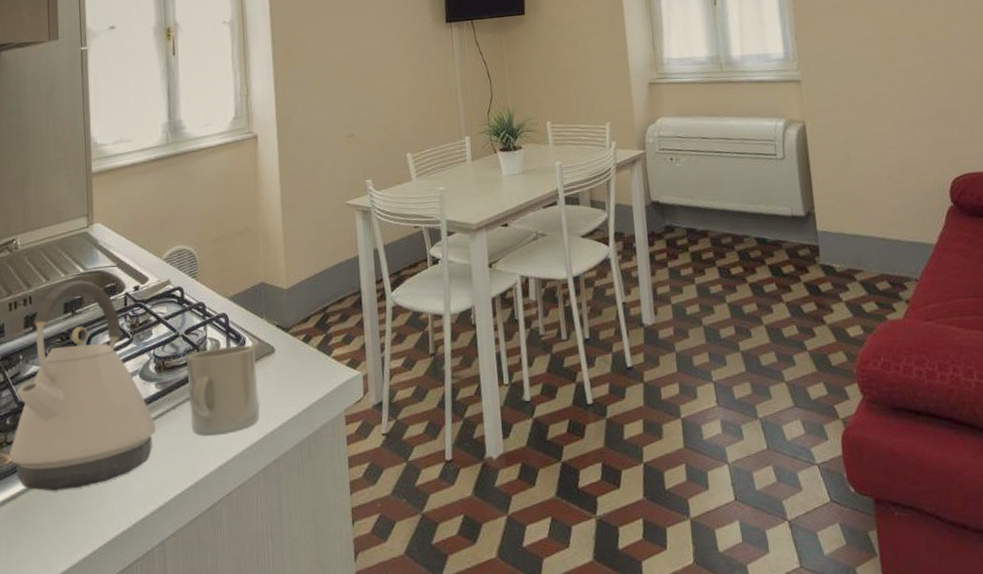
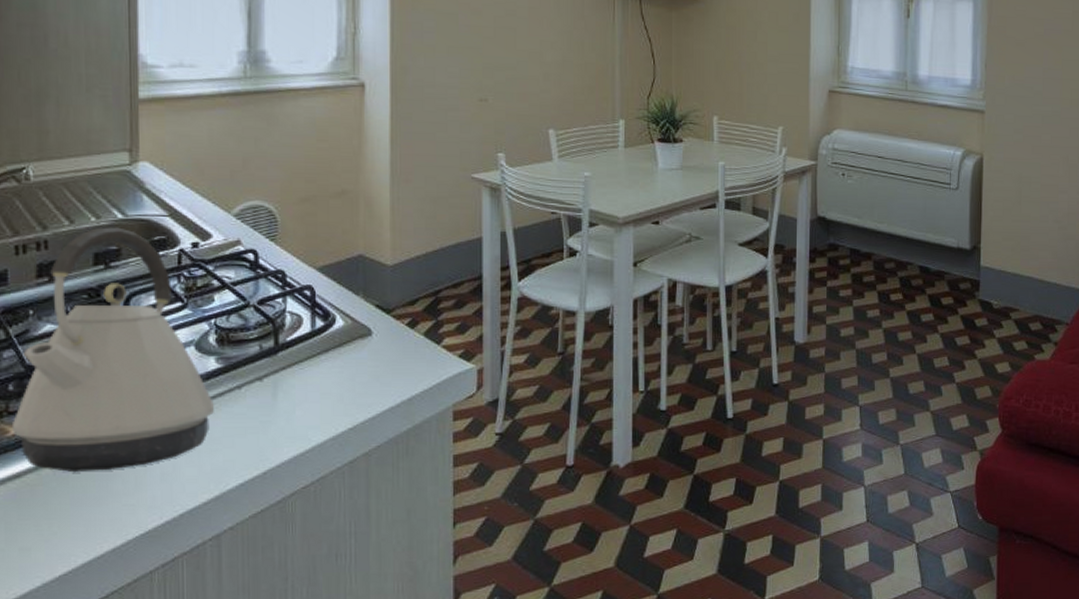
cup: present [186,345,260,437] -> none [258,324,350,423]

